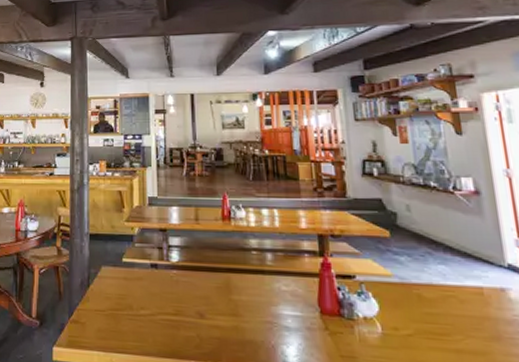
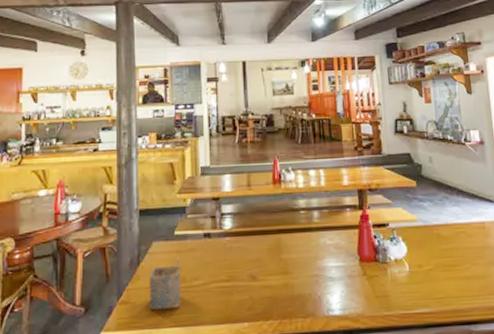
napkin holder: none [97,283,128,335] -> present [148,256,182,310]

